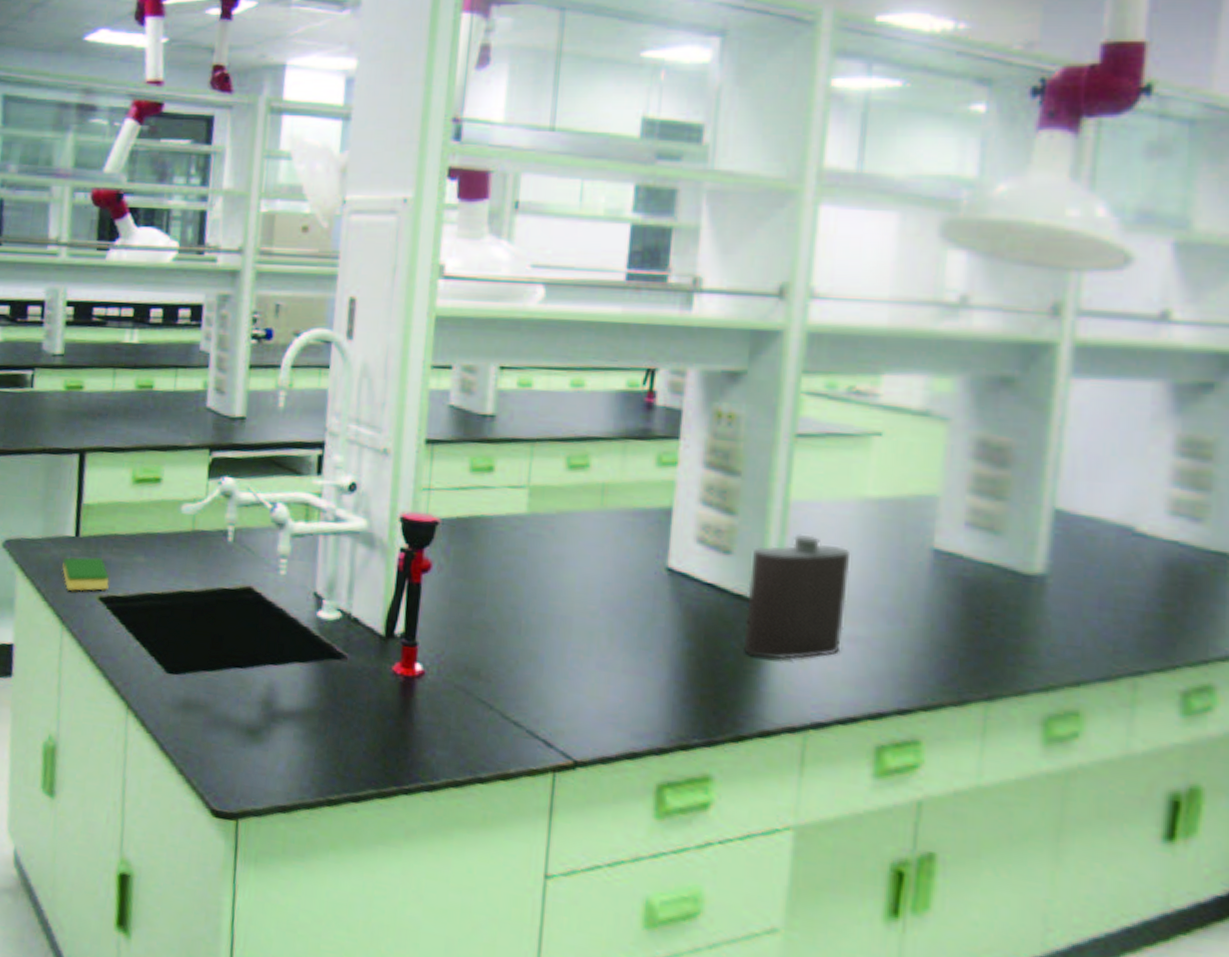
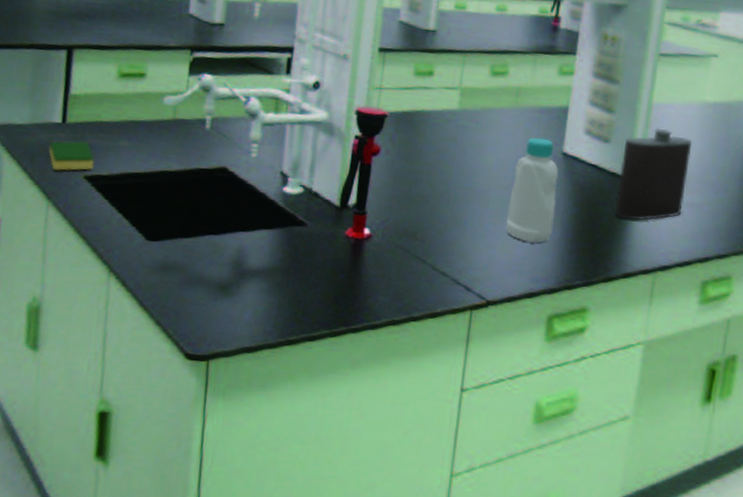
bottle: none [594,548,663,688] -> present [505,137,559,244]

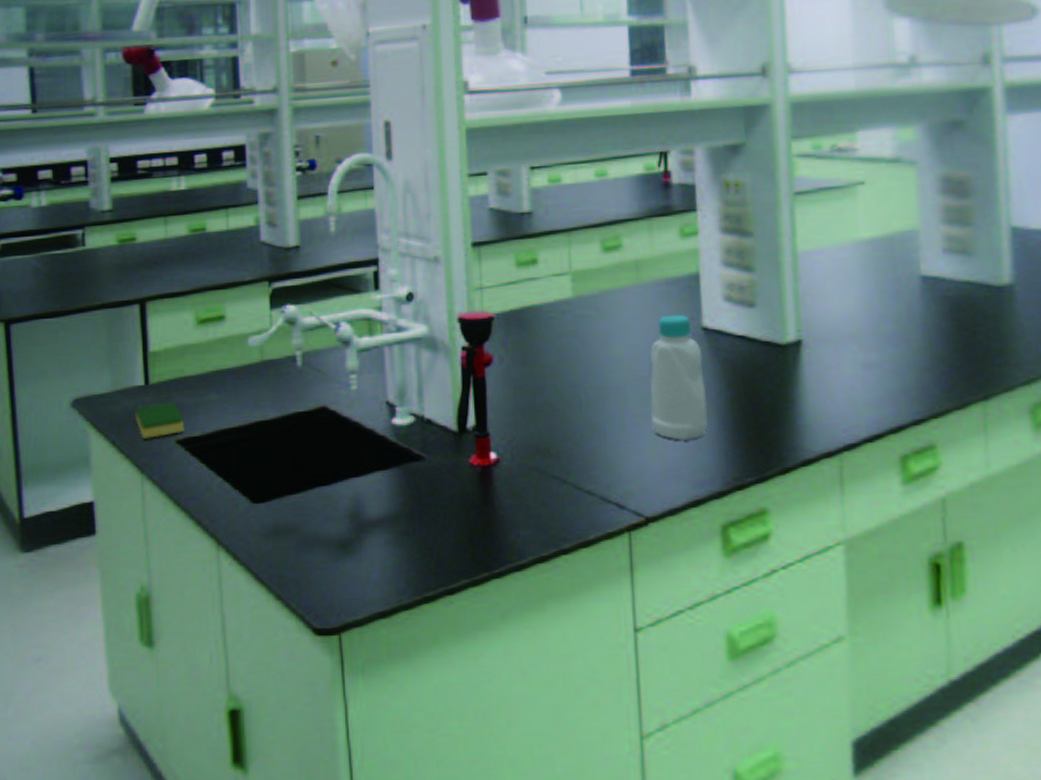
flask: present [614,127,693,221] -> none [773,279,859,395]

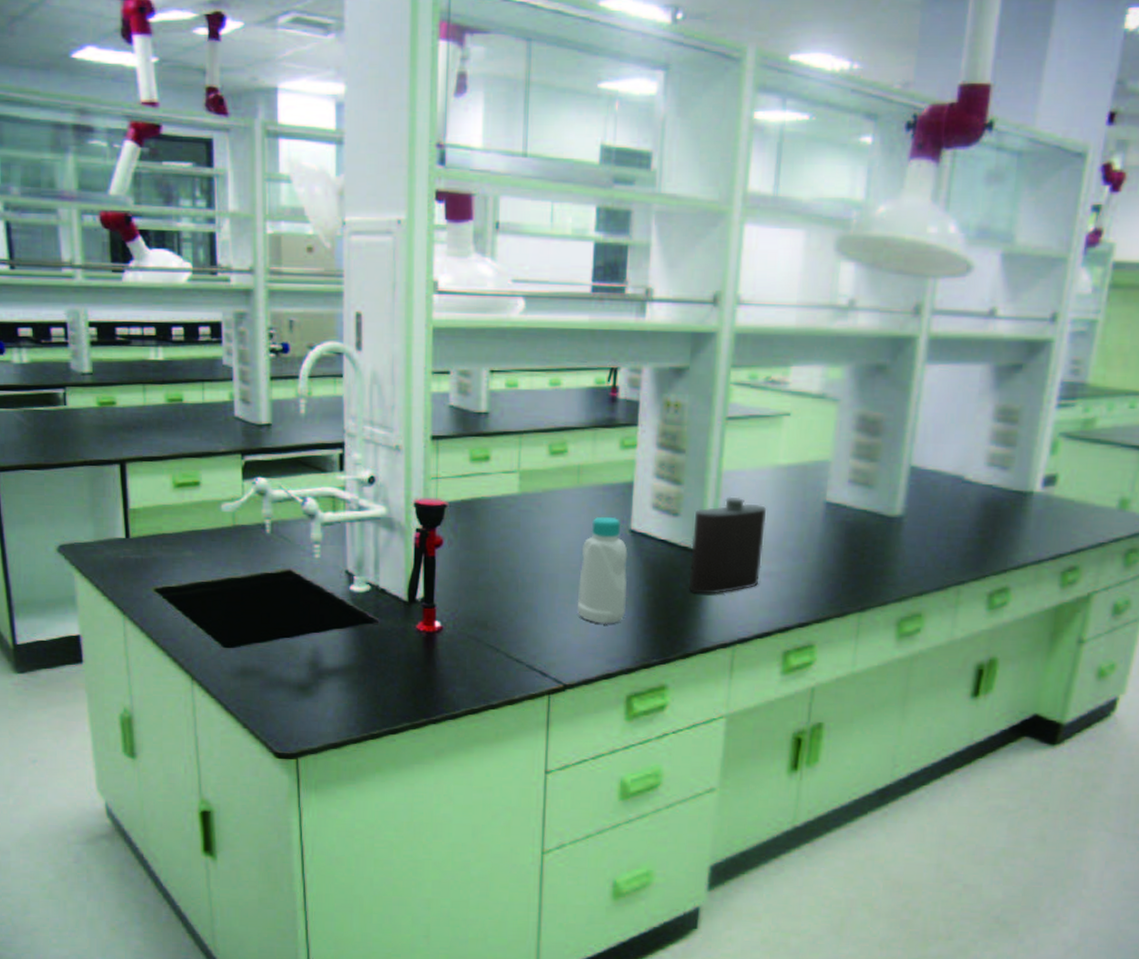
dish sponge: present [135,402,185,439] -> none [117,555,162,585]
flask: none [773,279,859,395] -> present [688,496,767,594]

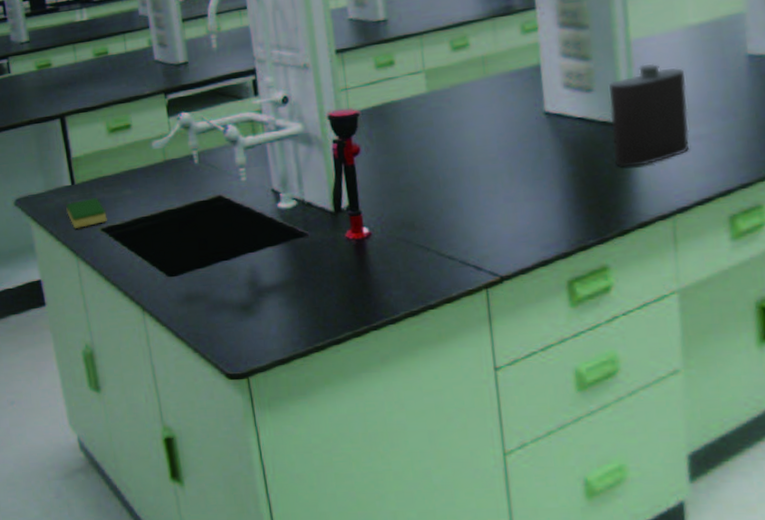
dish sponge: none [117,555,162,585] -> present [66,198,107,229]
bottle: present [577,516,628,625] -> none [498,102,553,211]

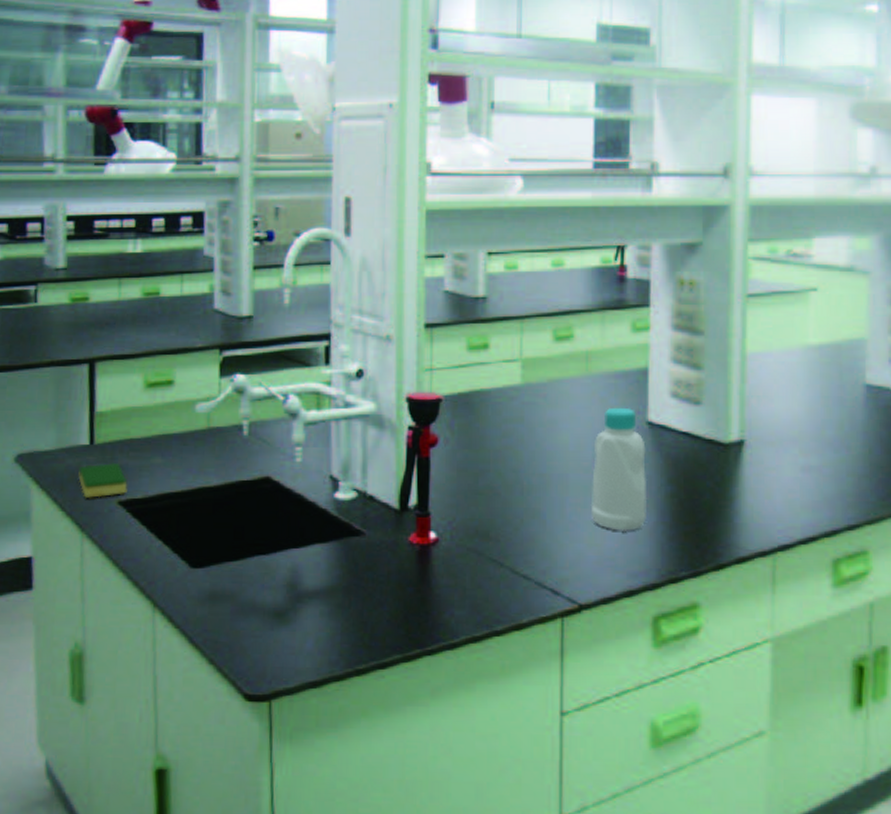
bottle: none [498,102,553,211] -> present [590,407,648,533]
flask: present [609,63,690,168] -> none [716,381,800,494]

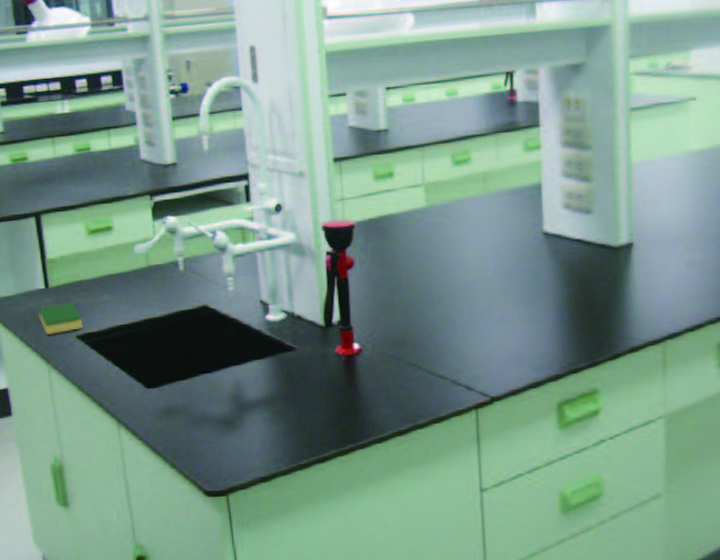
bottle: present [590,407,648,533] -> none [495,221,547,332]

